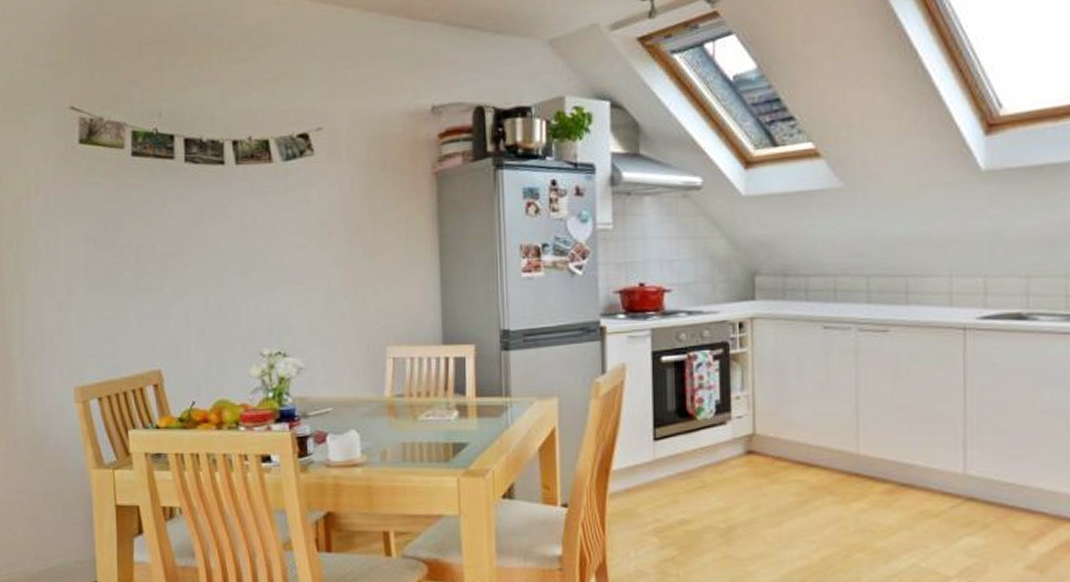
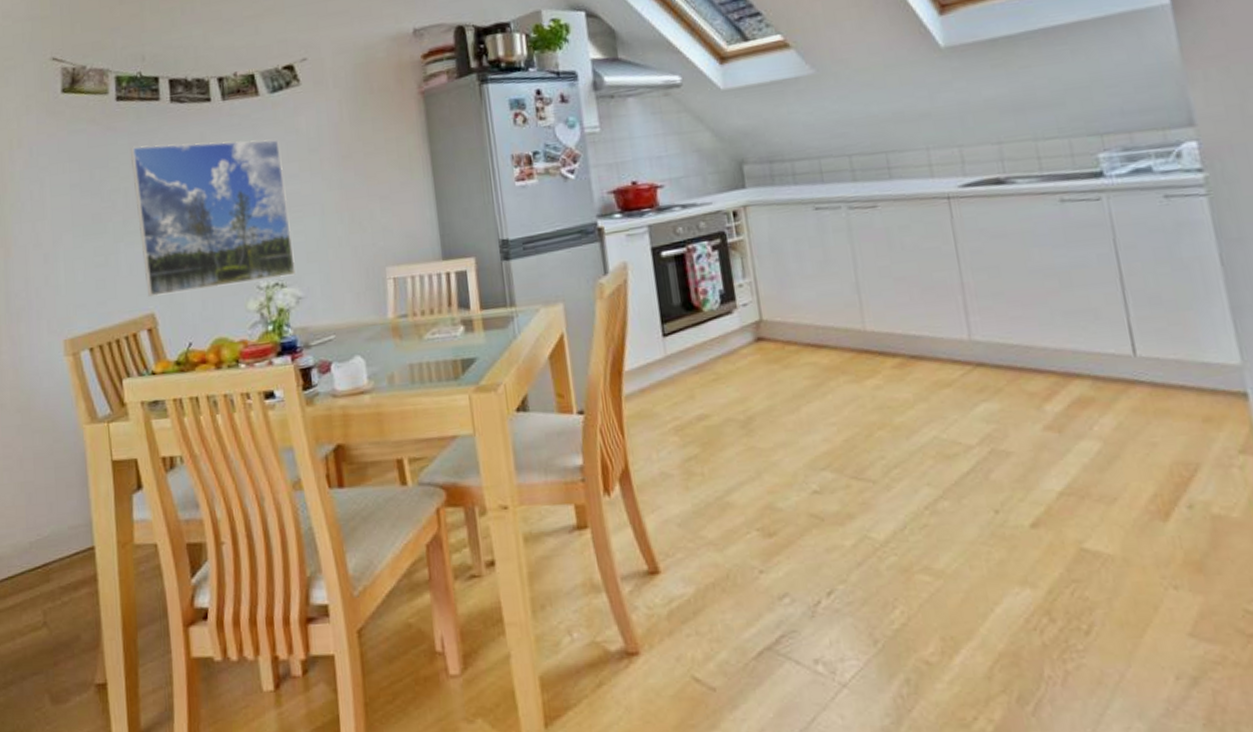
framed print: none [144,203,298,355] -> present [131,139,296,298]

